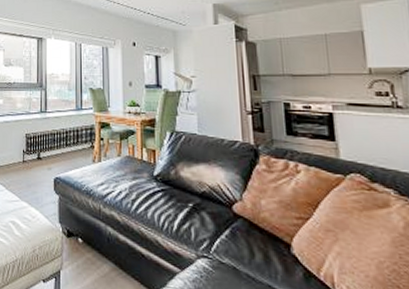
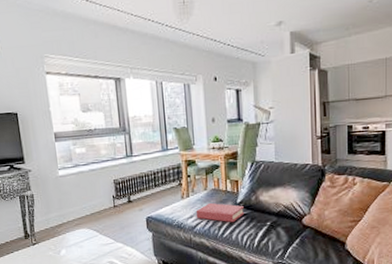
hardback book: none [107,172,161,198] -> present [195,203,244,223]

